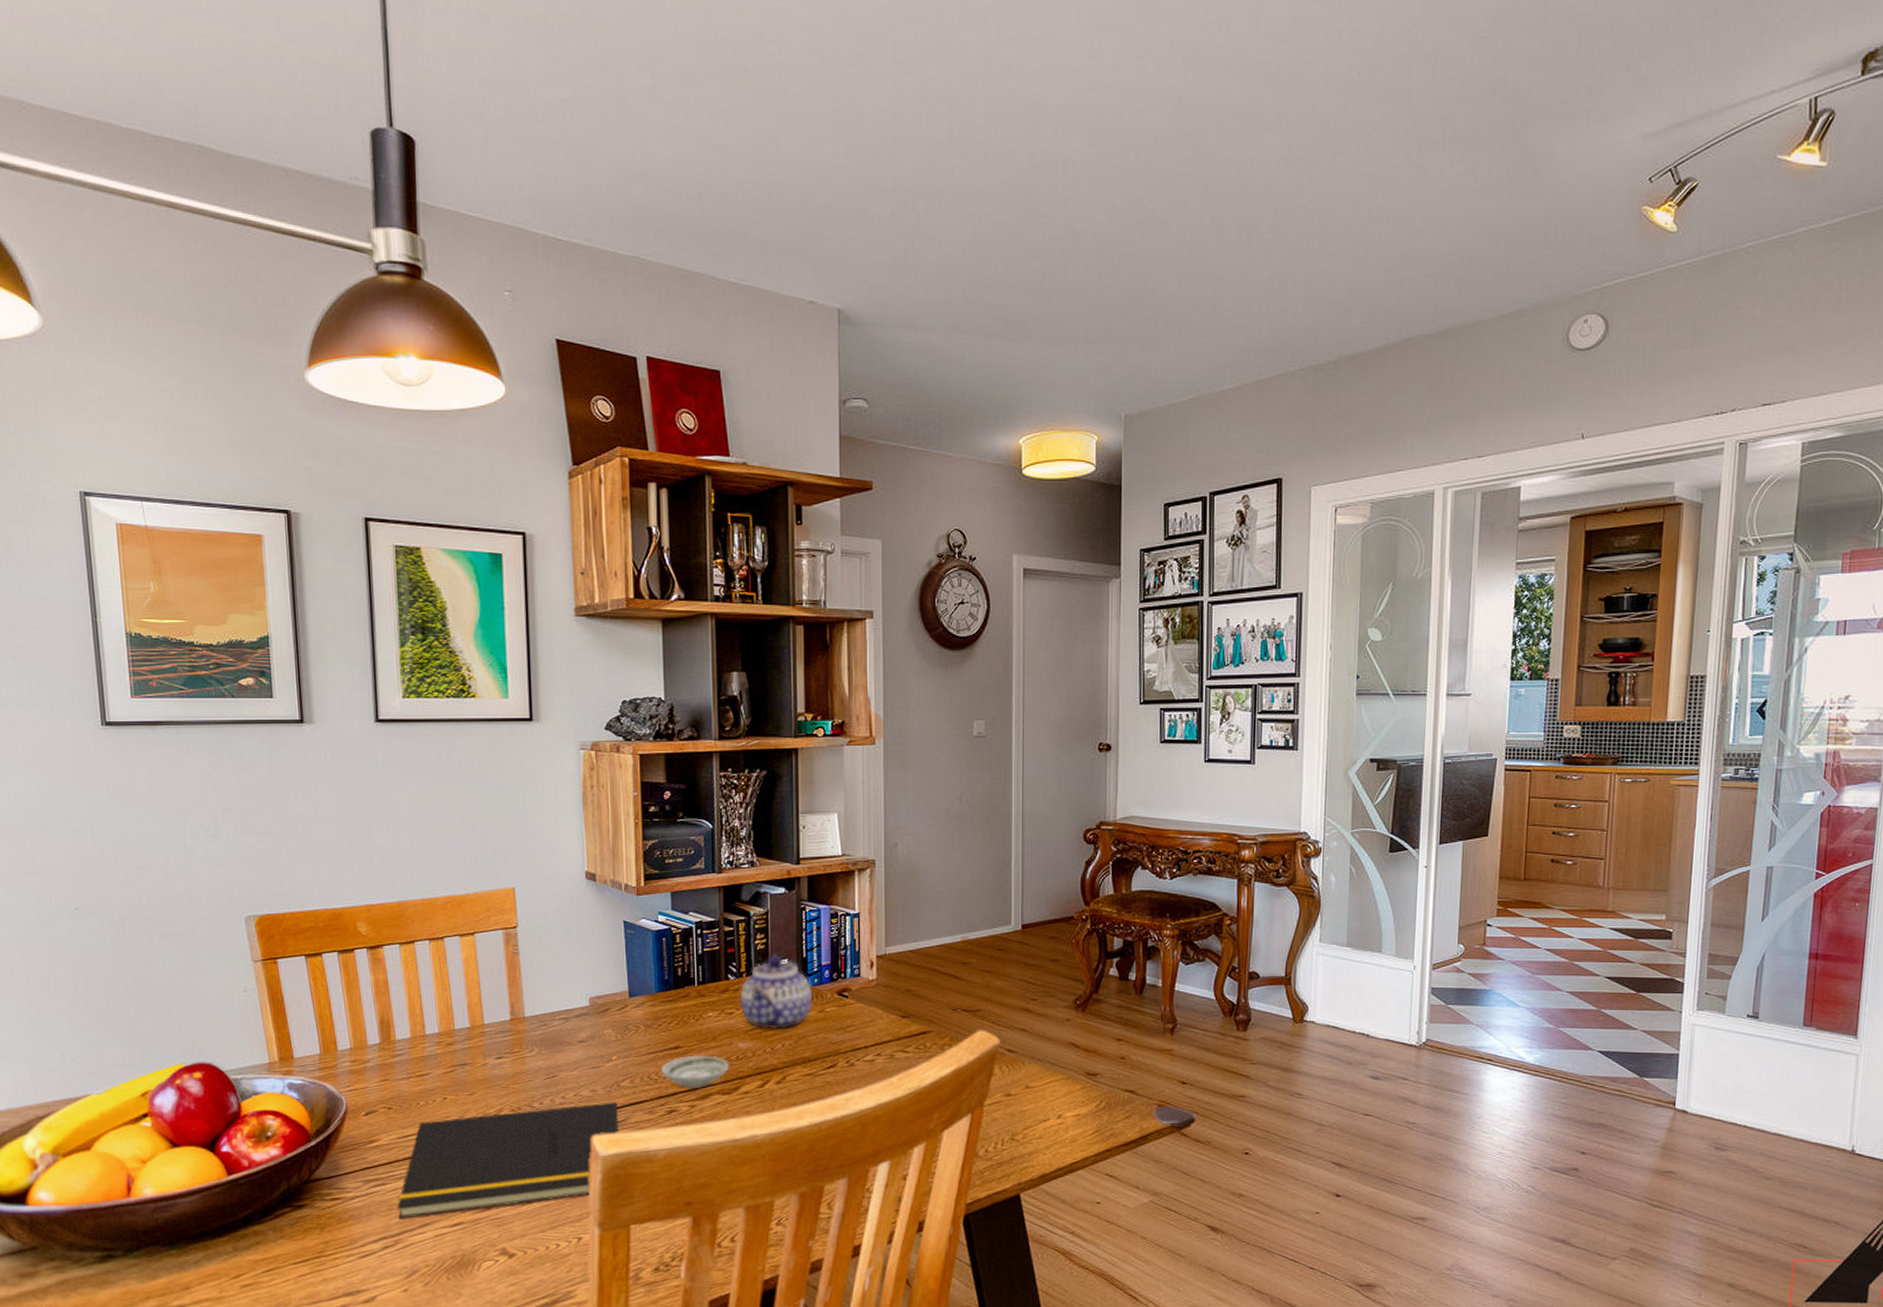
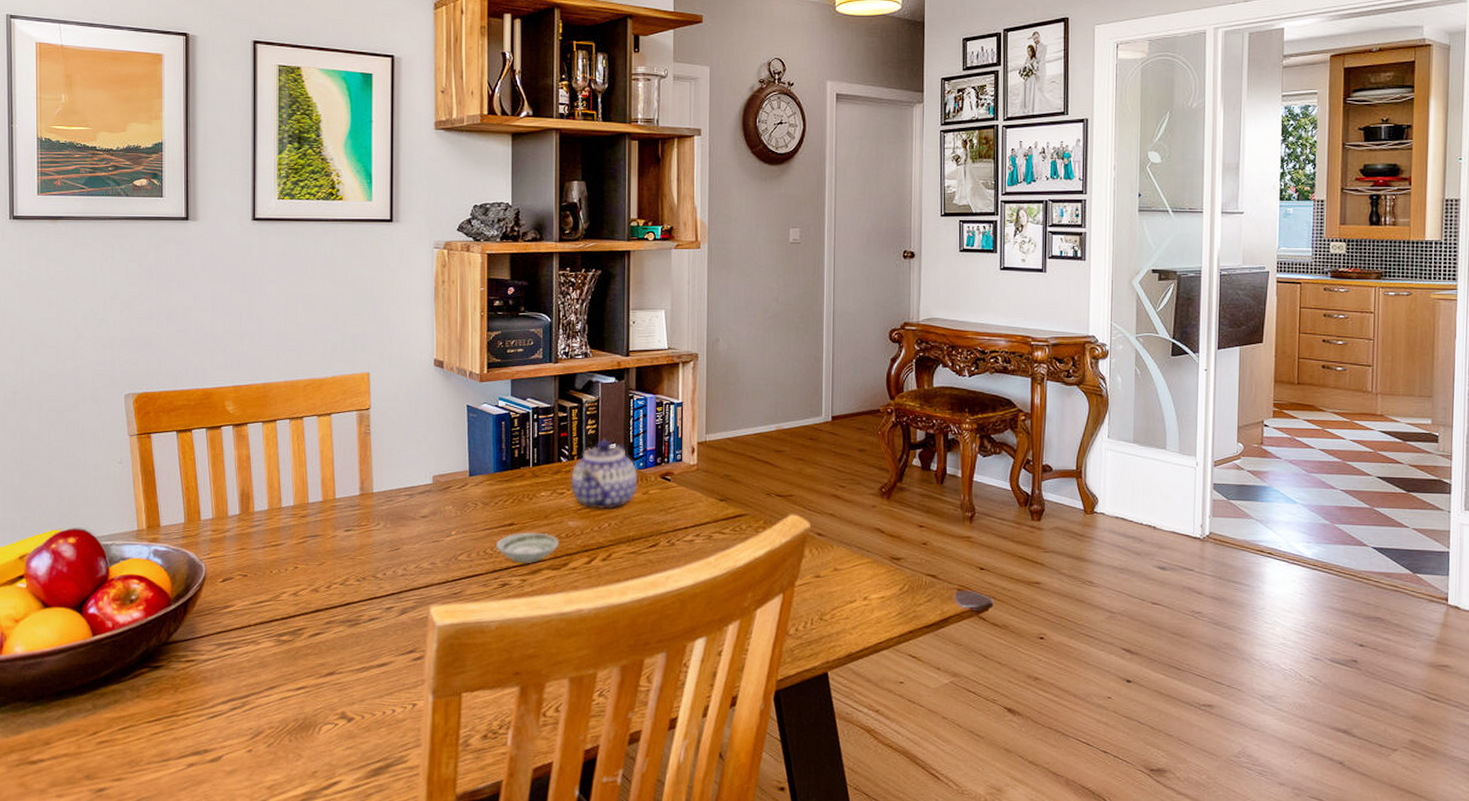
notepad: present [396,1102,618,1219] -> none [246,574,455,682]

